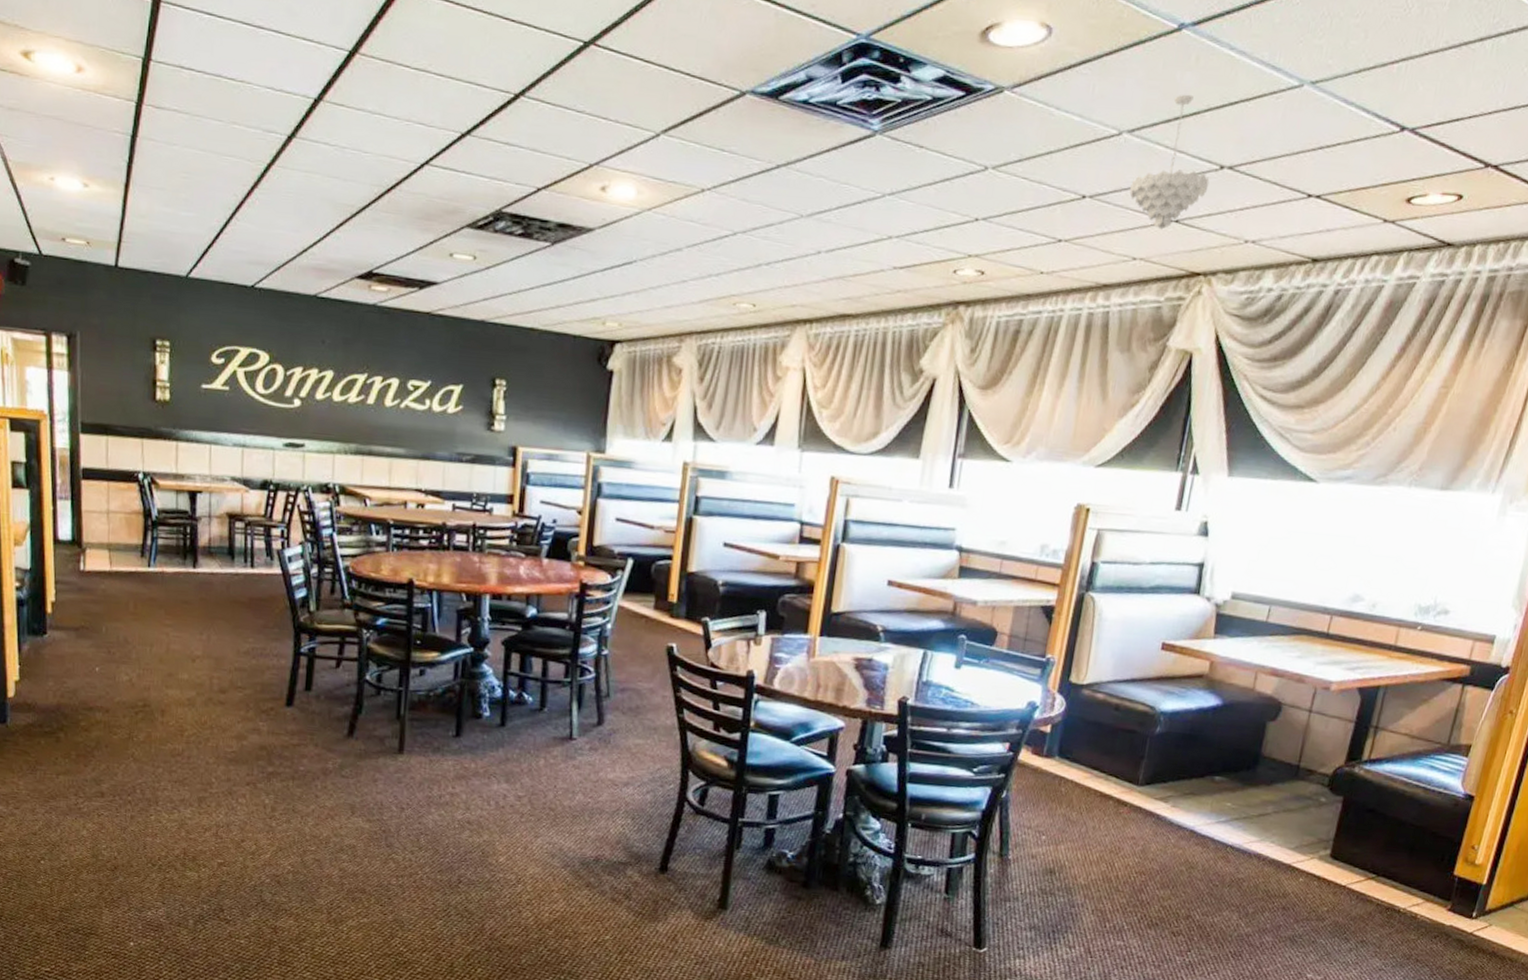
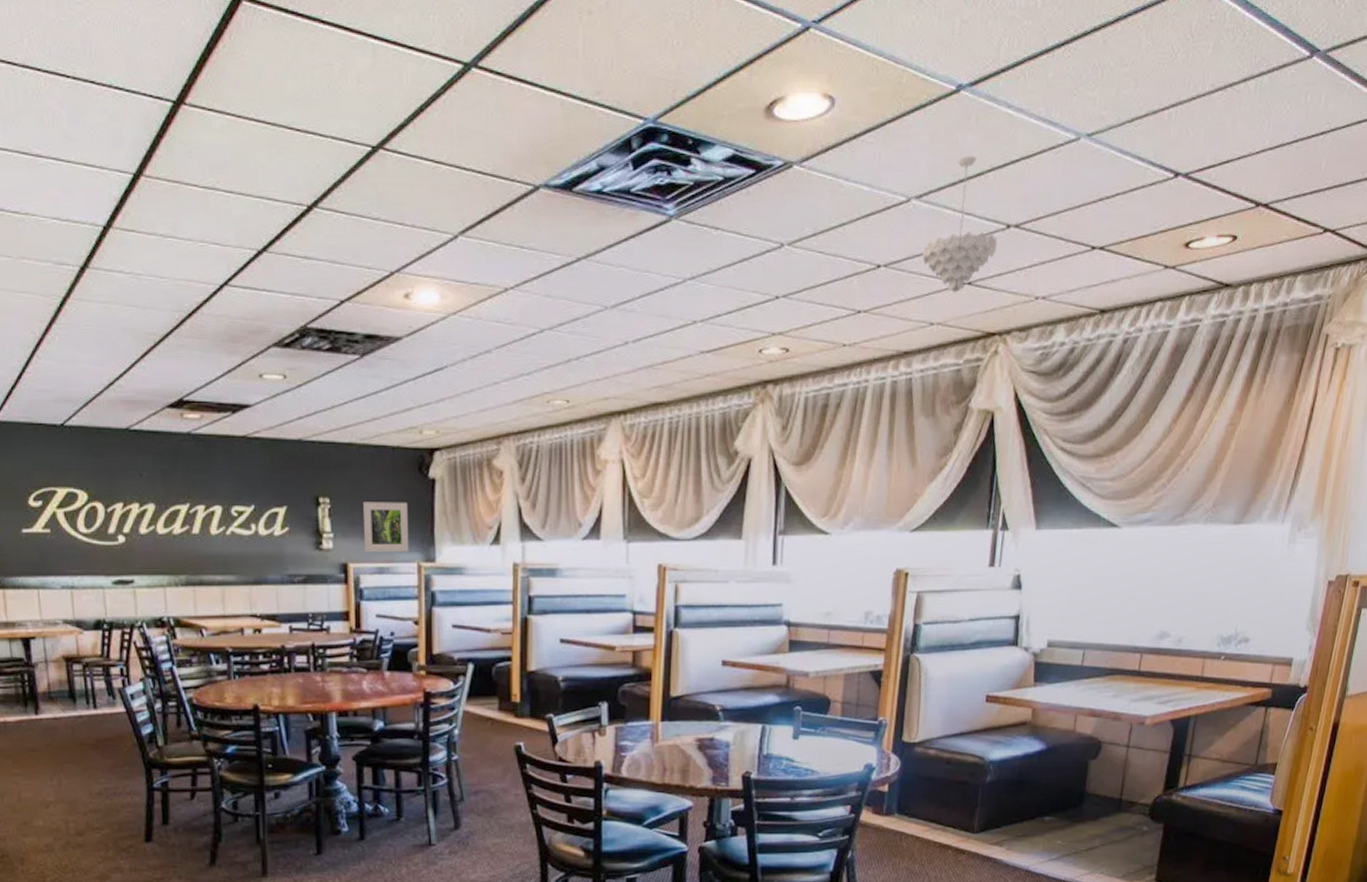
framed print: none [536,387,584,440] -> present [362,502,409,553]

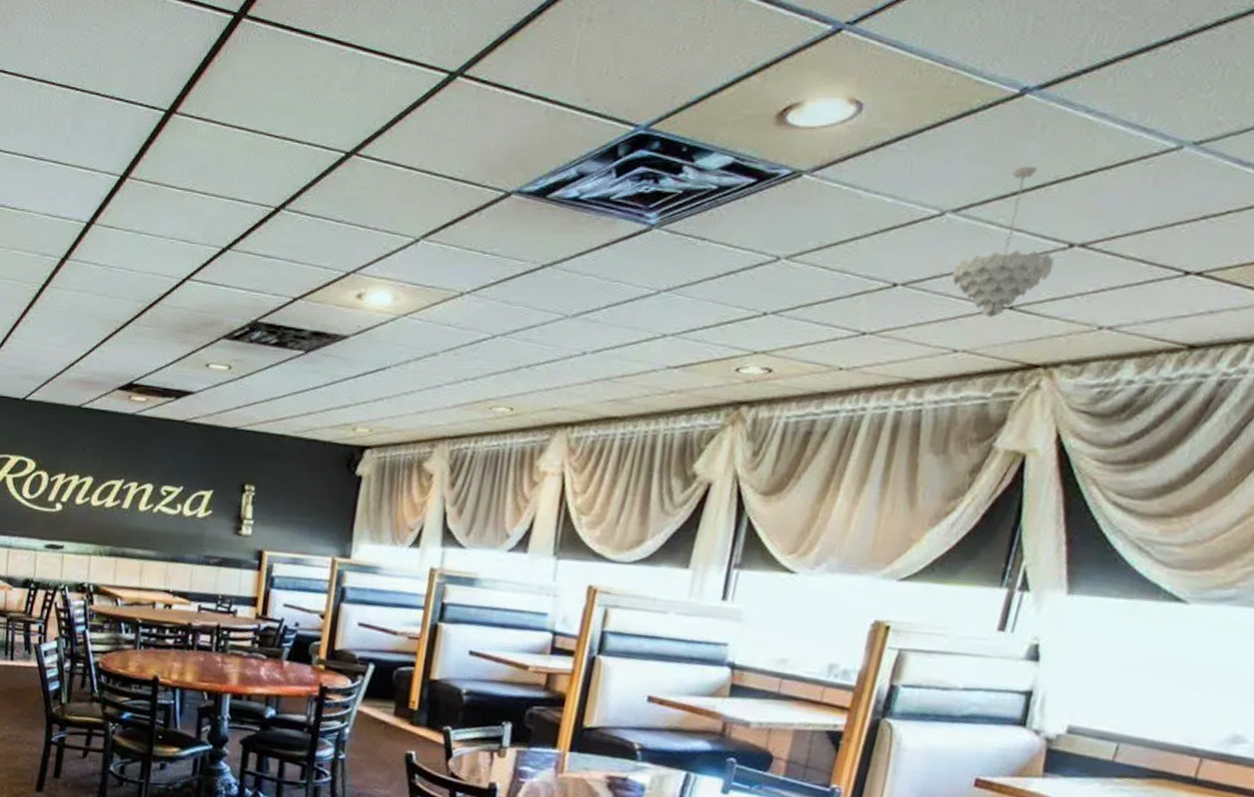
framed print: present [362,502,409,553] -> none [282,492,331,545]

